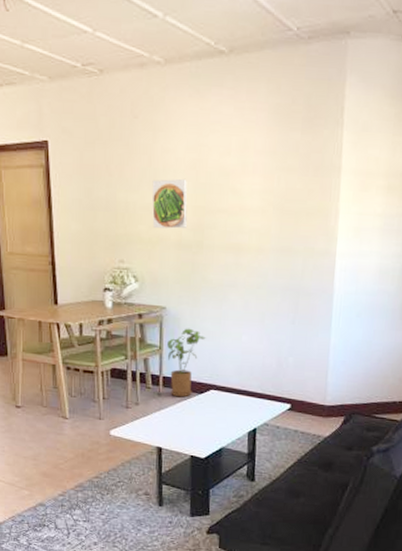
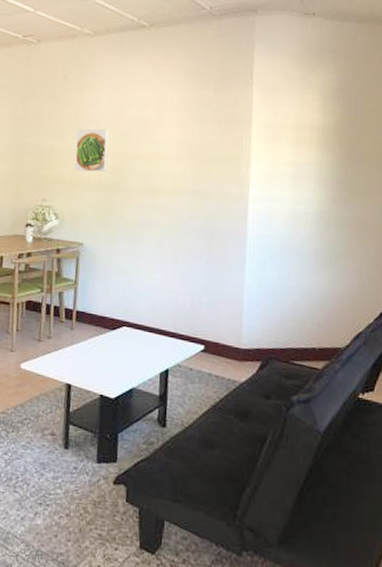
house plant: present [167,328,206,398] -> none [82,264,120,333]

